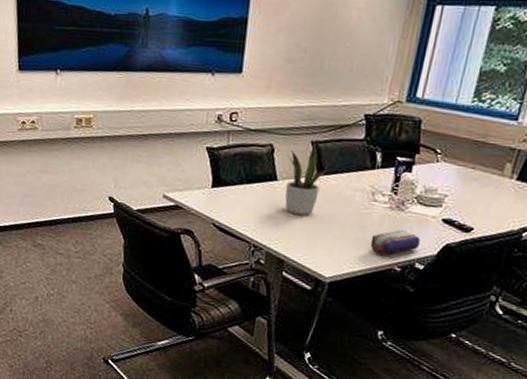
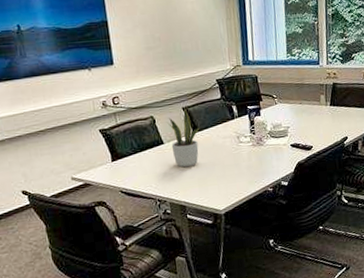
pencil case: present [370,230,420,256] -> none [245,159,280,182]

